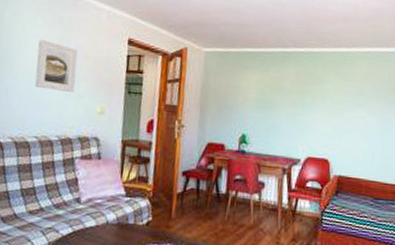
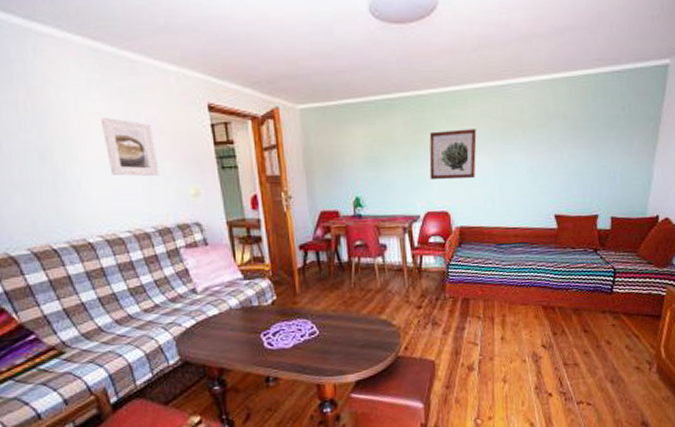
wall art: none [314,84,362,132] -> present [429,129,477,181]

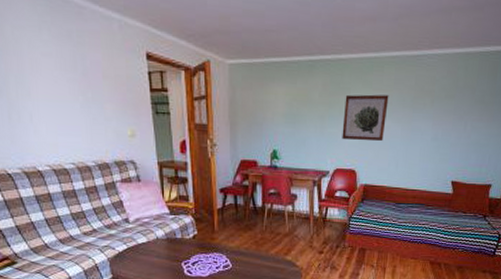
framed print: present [101,116,160,177] -> none [51,57,101,117]

